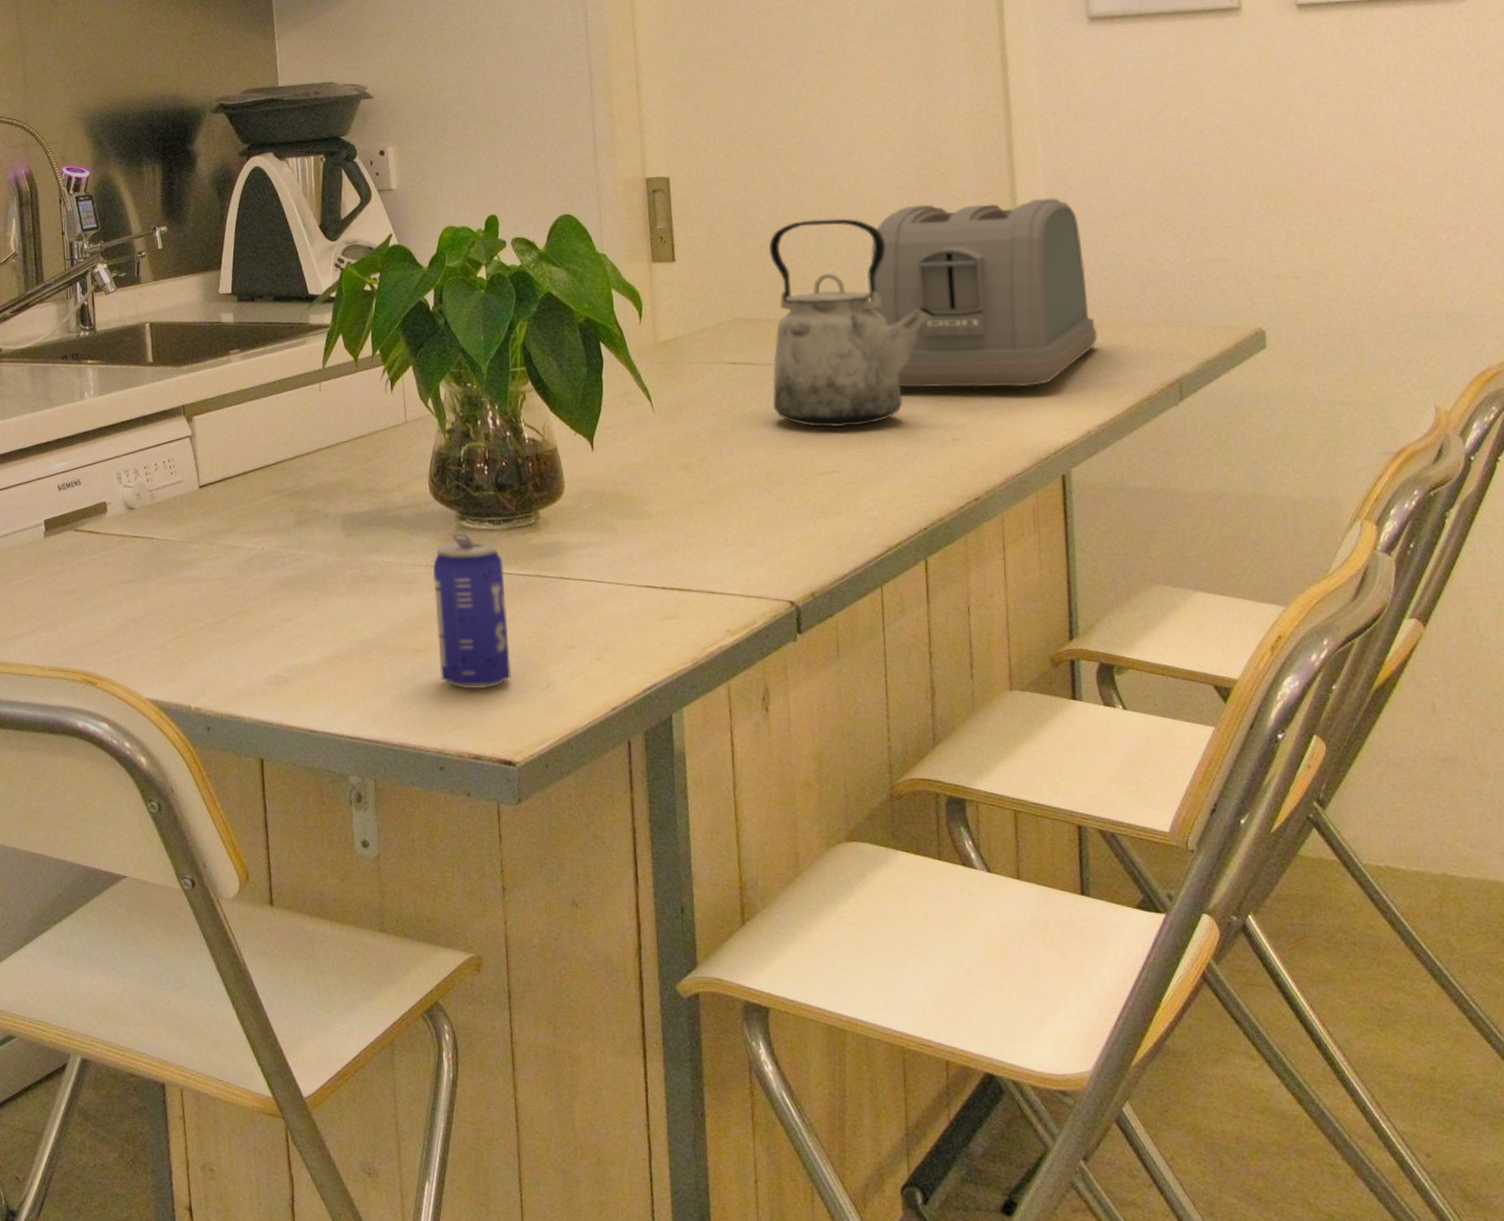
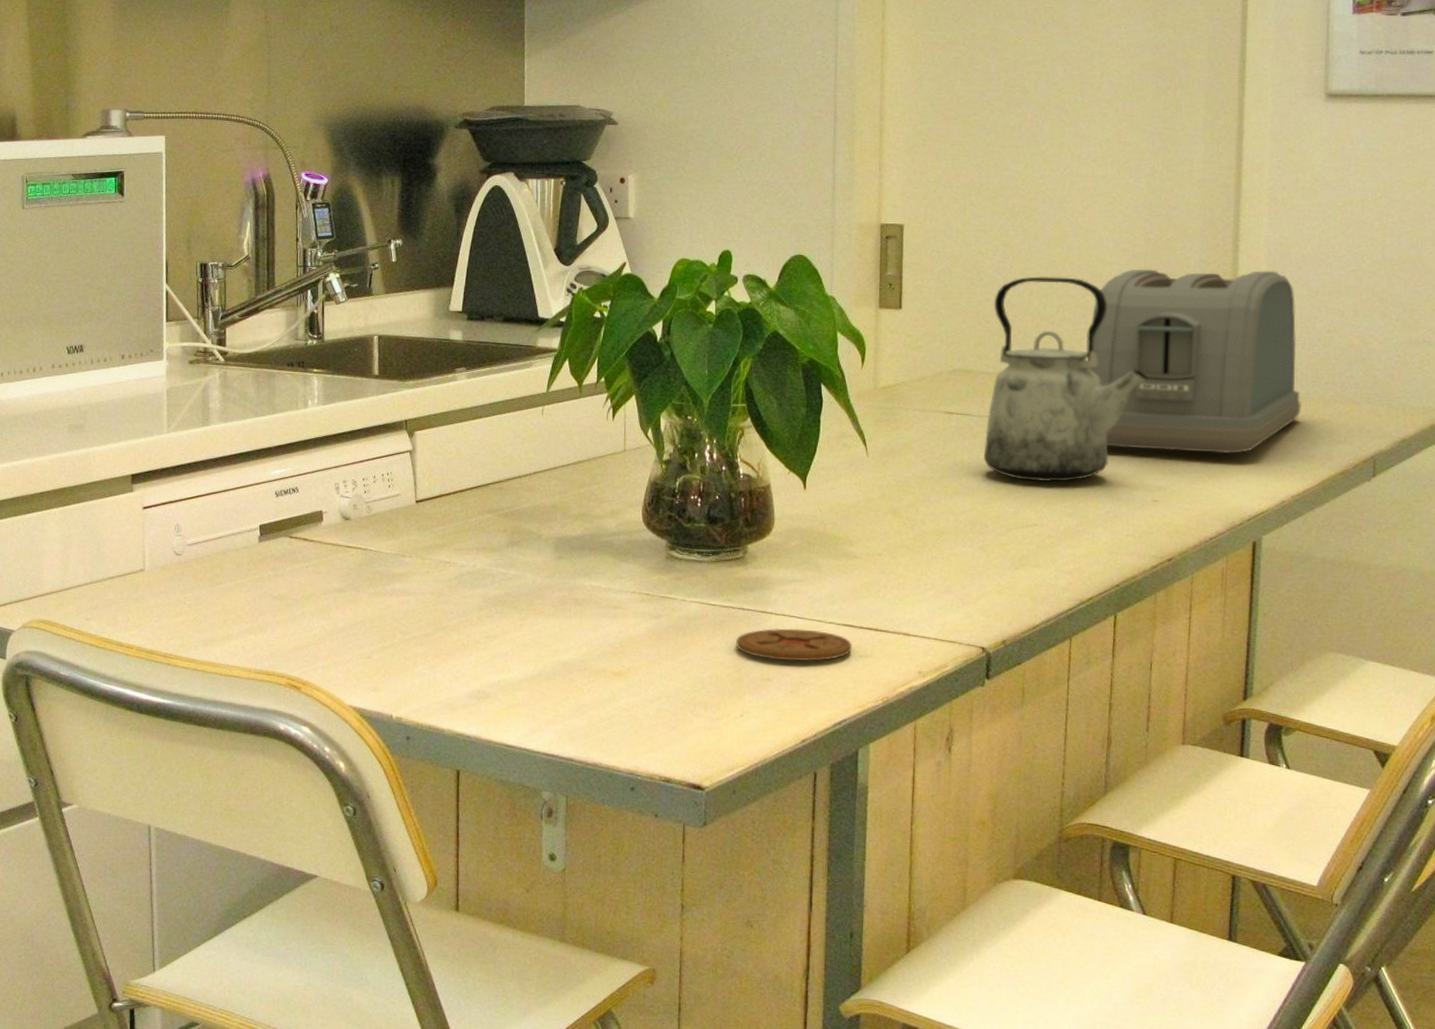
beer can: present [433,533,512,689] -> none [638,562,709,715]
coaster: none [535,593,656,627] -> present [736,628,852,662]

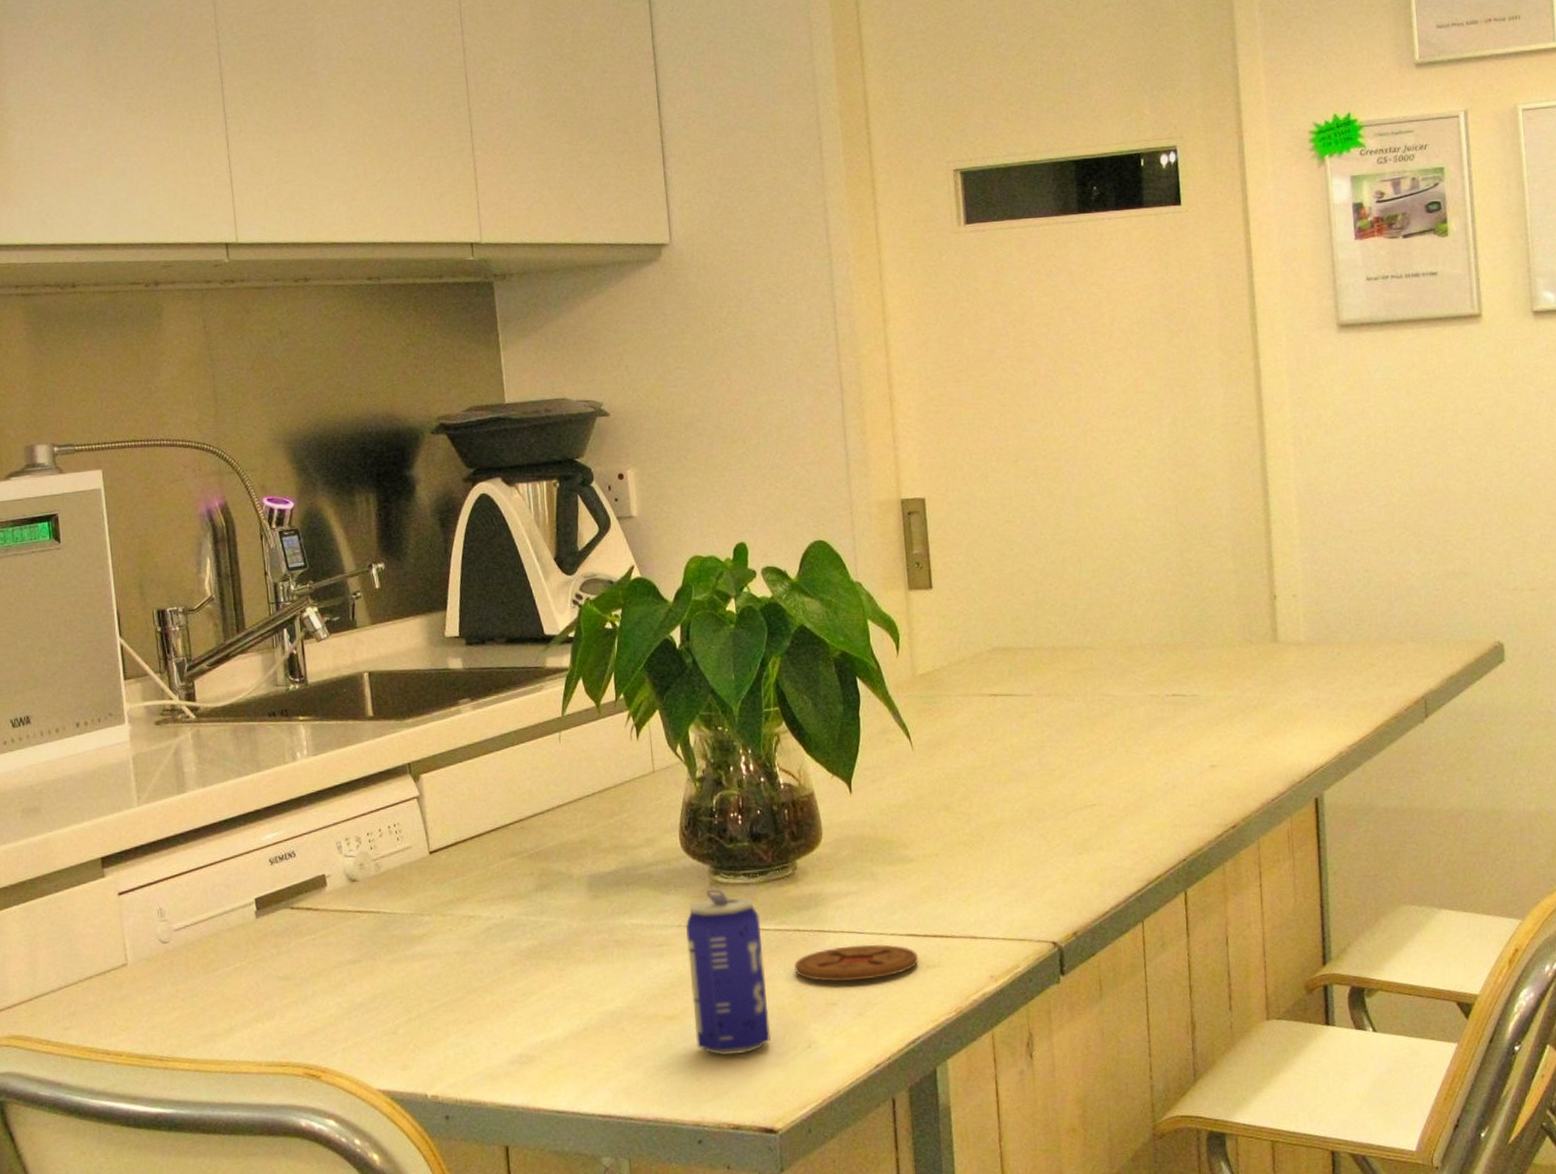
beer can: none [638,562,709,715] -> present [686,888,771,1056]
kettle: present [983,276,1149,483] -> none [1027,538,1193,759]
toaster: present [1088,269,1301,454] -> none [1128,513,1348,715]

